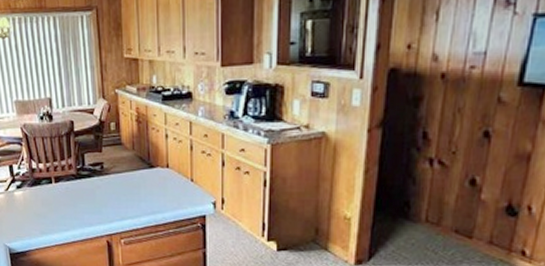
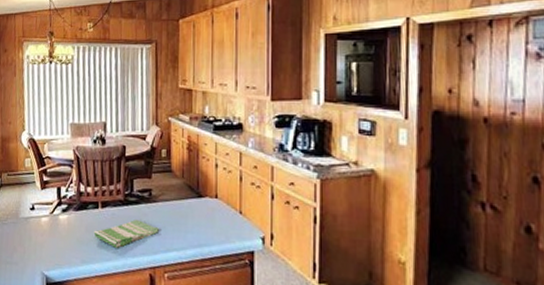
dish towel: none [49,192,113,219] -> present [93,220,159,248]

